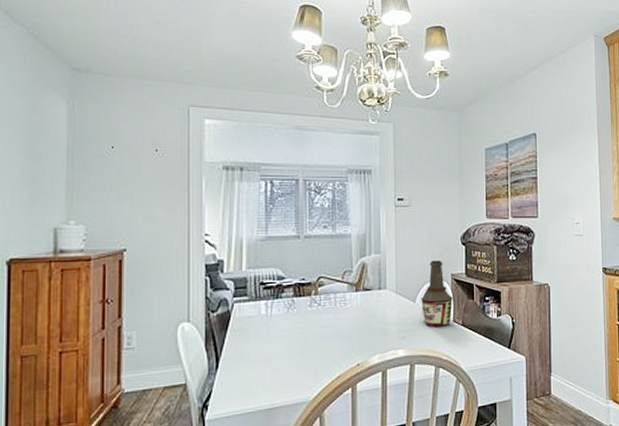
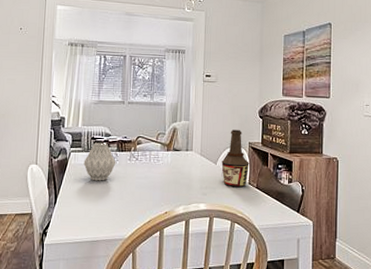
vase: none [251,288,293,336] -> present [83,142,116,181]

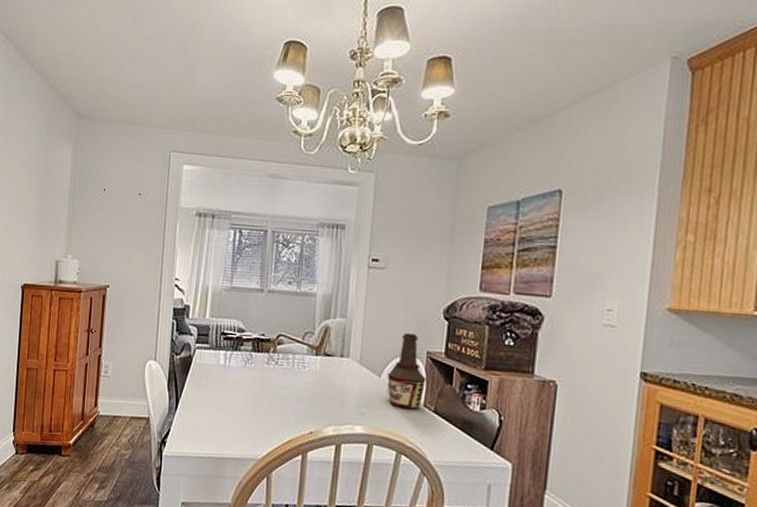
vase: present [83,142,116,181] -> none [210,338,251,387]

